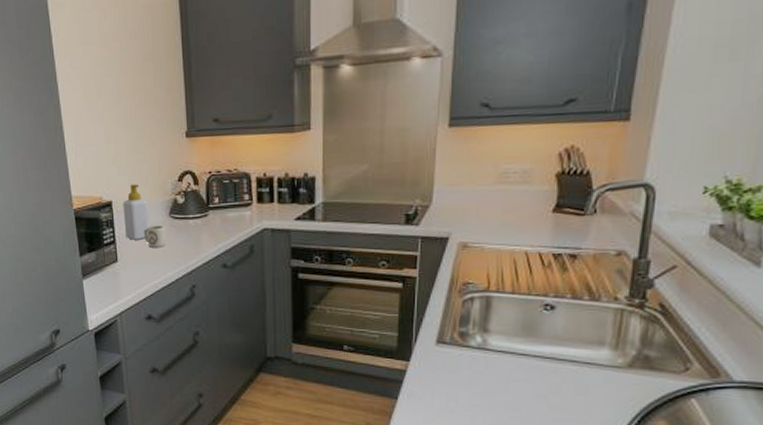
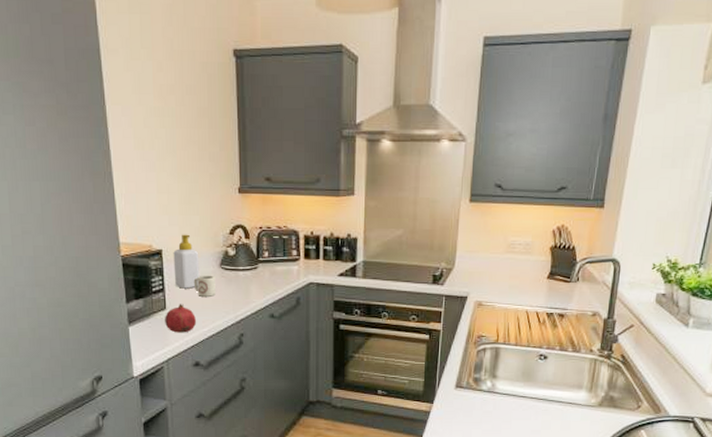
fruit: none [117,254,148,286] -> present [165,303,197,333]

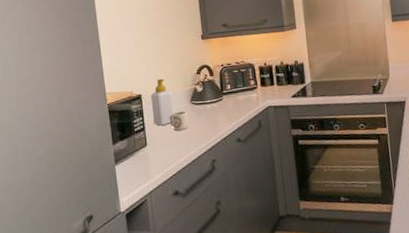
fruit: present [165,303,197,333] -> none [146,138,174,166]

